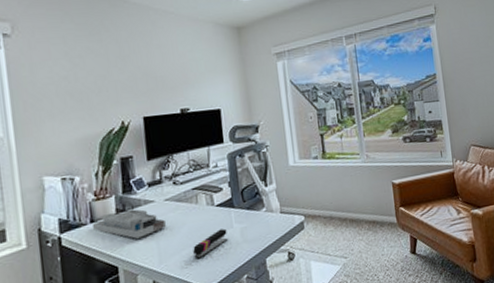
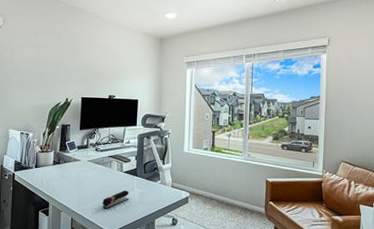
desk organizer: present [93,209,167,239] -> none [37,163,87,185]

